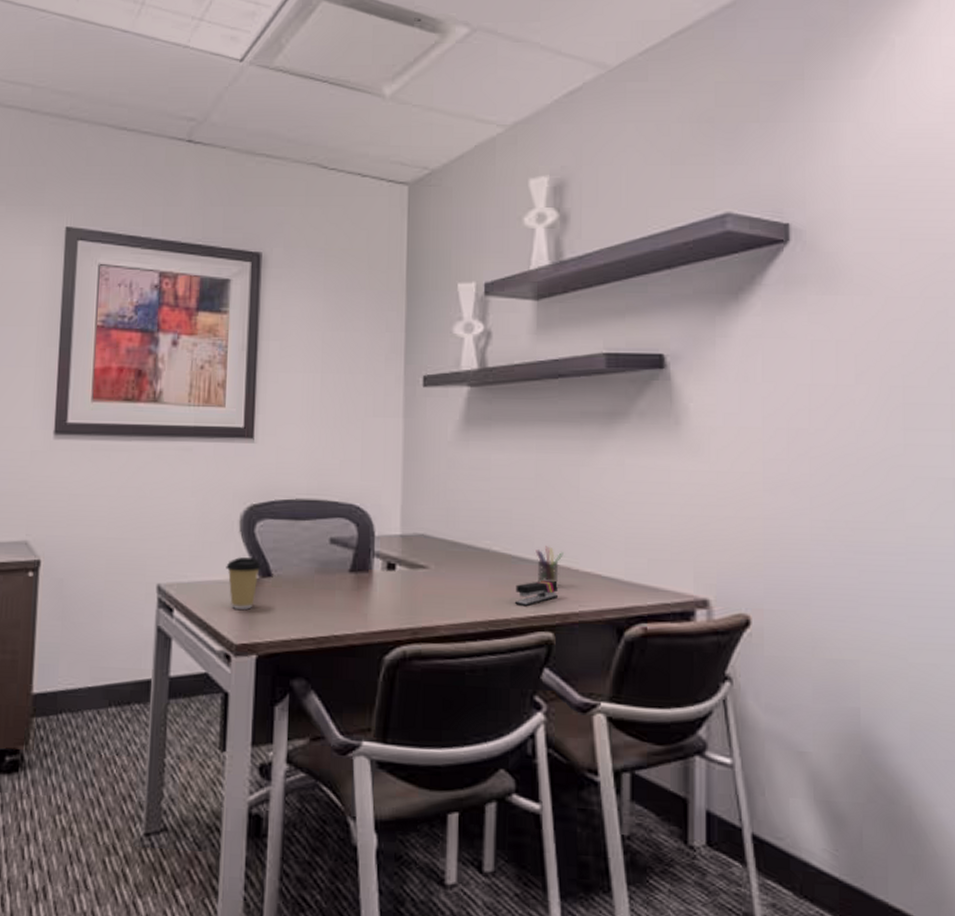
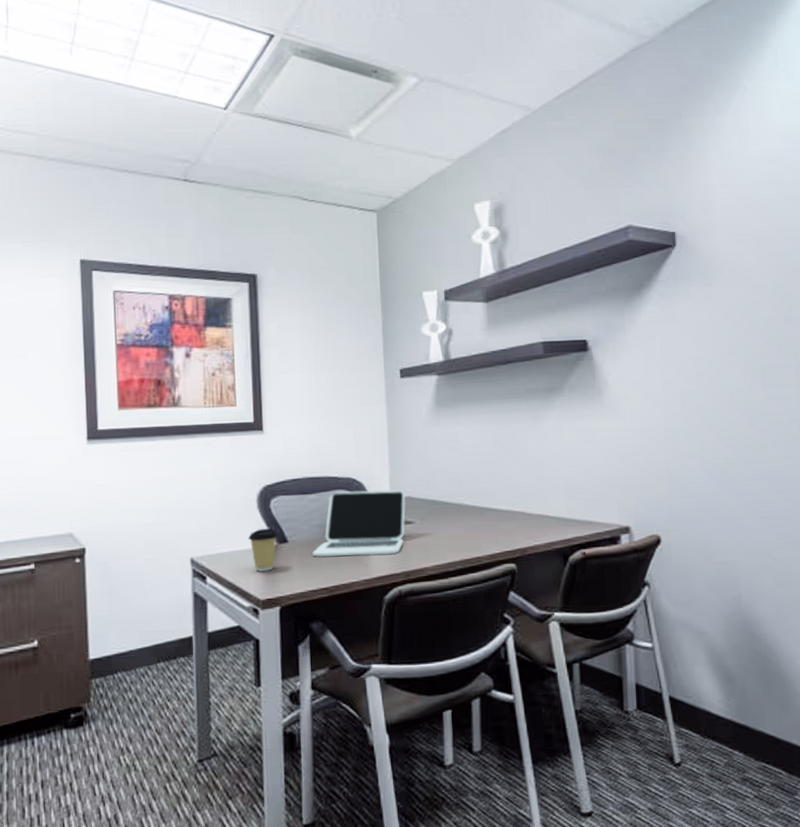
laptop: none [300,520,420,605] -> present [312,489,406,558]
stapler: present [515,580,559,607] -> none [484,523,518,546]
pen holder: present [535,546,564,586] -> none [498,497,520,527]

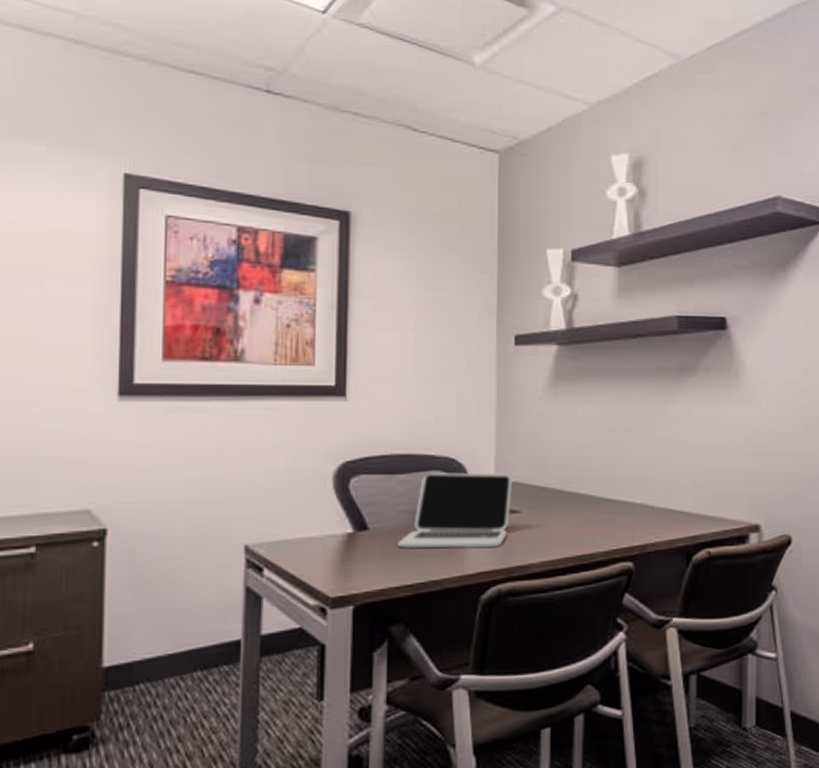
coffee cup: present [248,528,278,572] -> none [319,513,357,563]

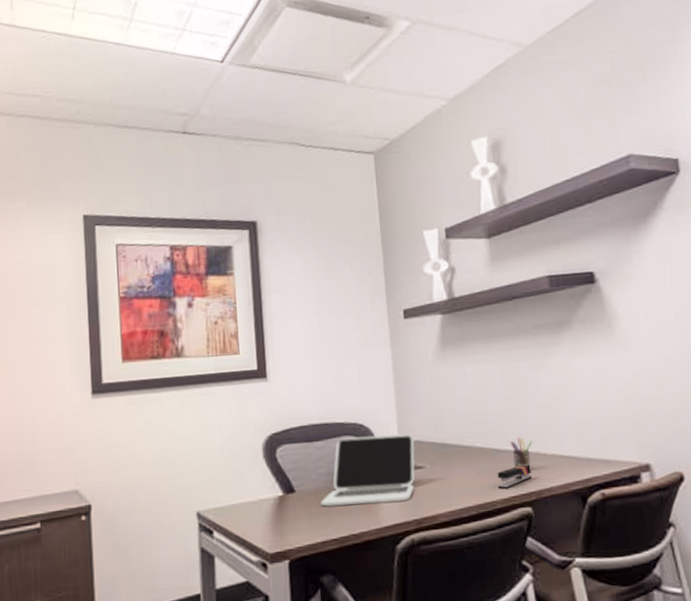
stapler: none [600,516,638,541] -> present [497,464,533,489]
pen holder: none [617,487,642,521] -> present [510,437,533,469]

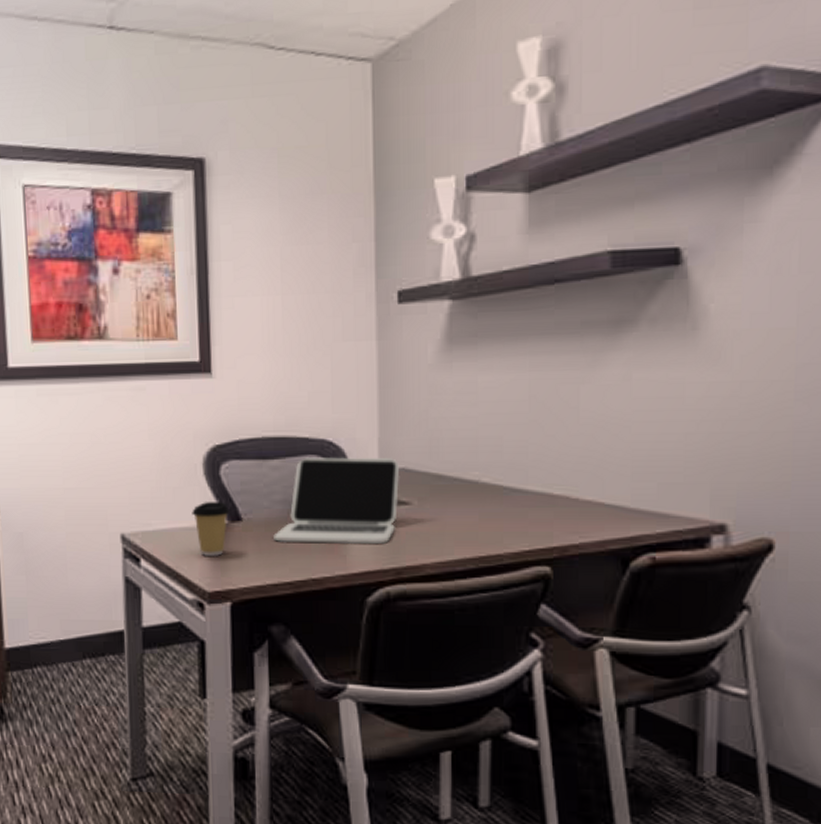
coffee cup: none [254,478,285,524] -> present [192,502,230,556]
stapler: present [497,464,533,489] -> none [508,511,557,541]
pen holder: present [510,437,533,469] -> none [530,474,562,517]

